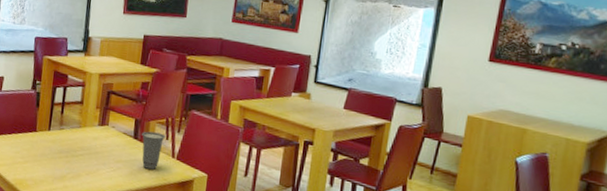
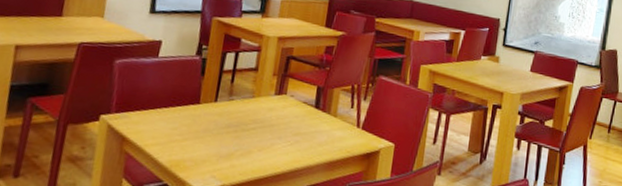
cup: present [142,131,165,170] -> none [323,99,350,142]

